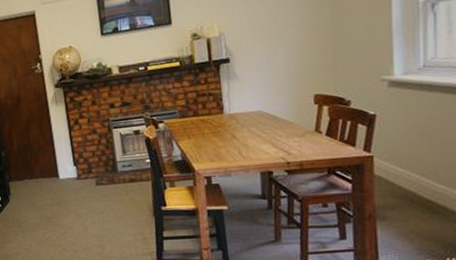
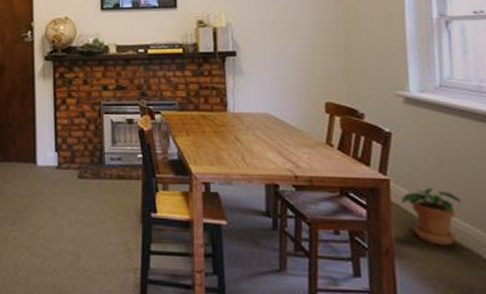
potted plant: none [383,159,440,207] -> present [401,188,462,246]

